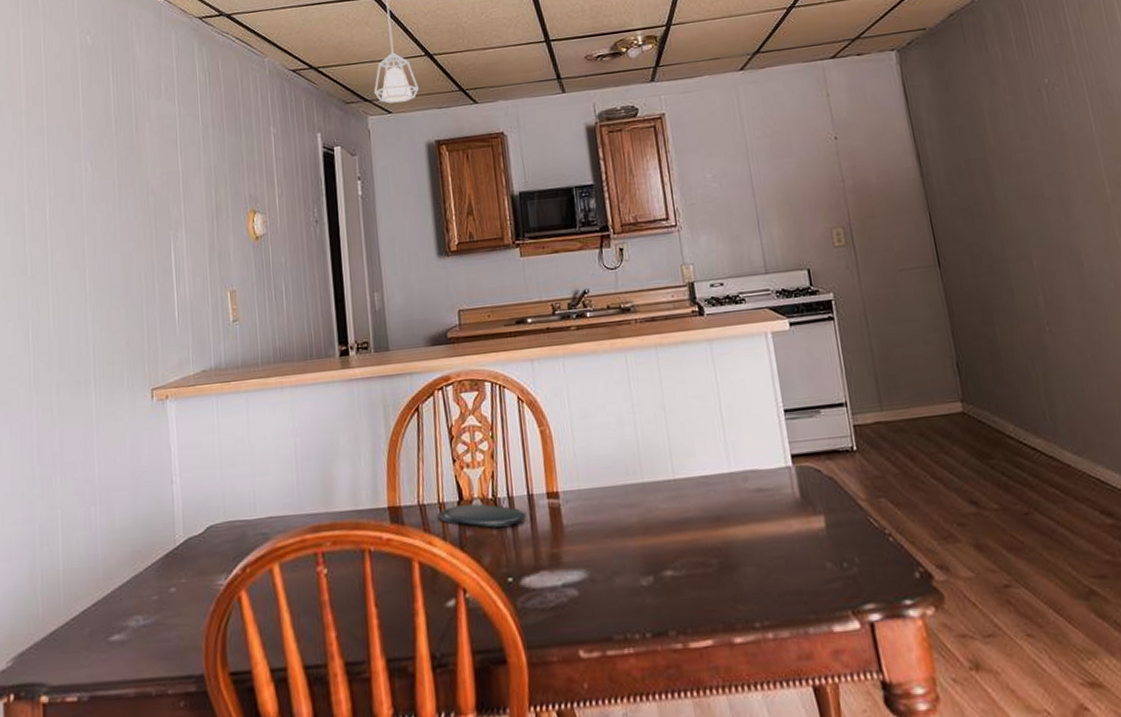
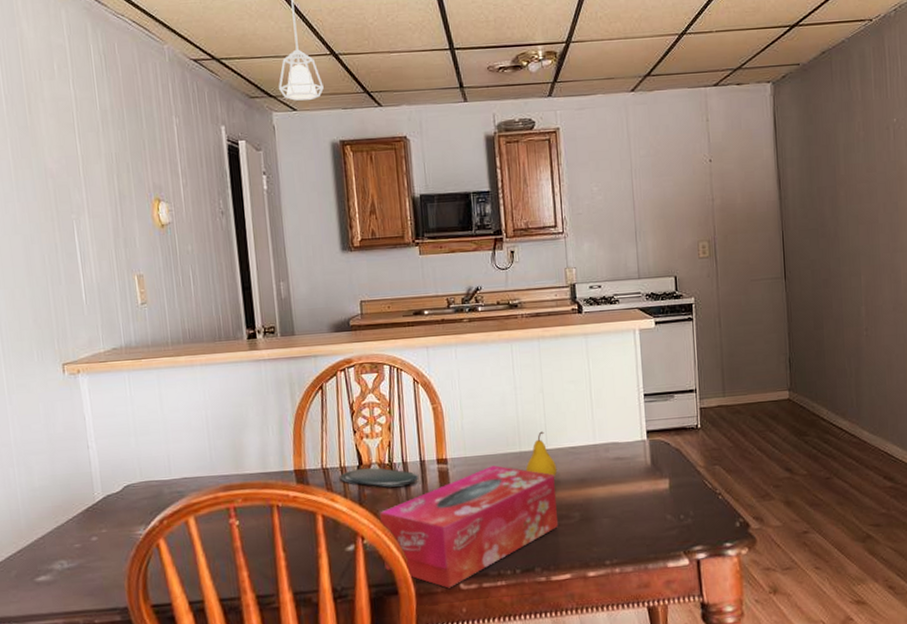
tissue box: none [483,500,694,657] -> present [380,465,559,588]
fruit: none [650,457,688,514] -> present [525,431,557,477]

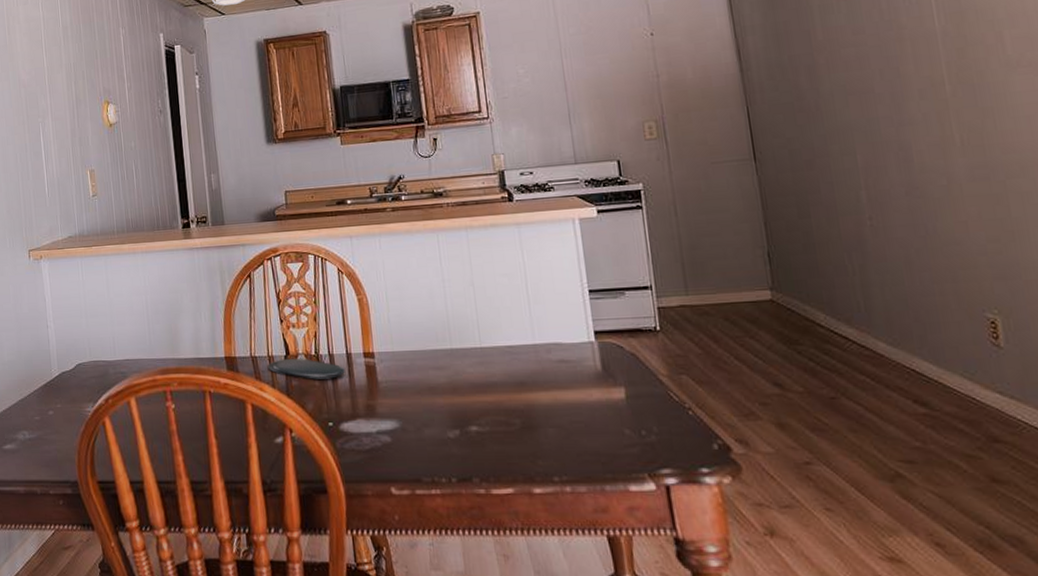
tissue box: present [380,465,559,588] -> none [307,362,498,492]
fruit: present [525,431,557,477] -> none [457,327,493,378]

